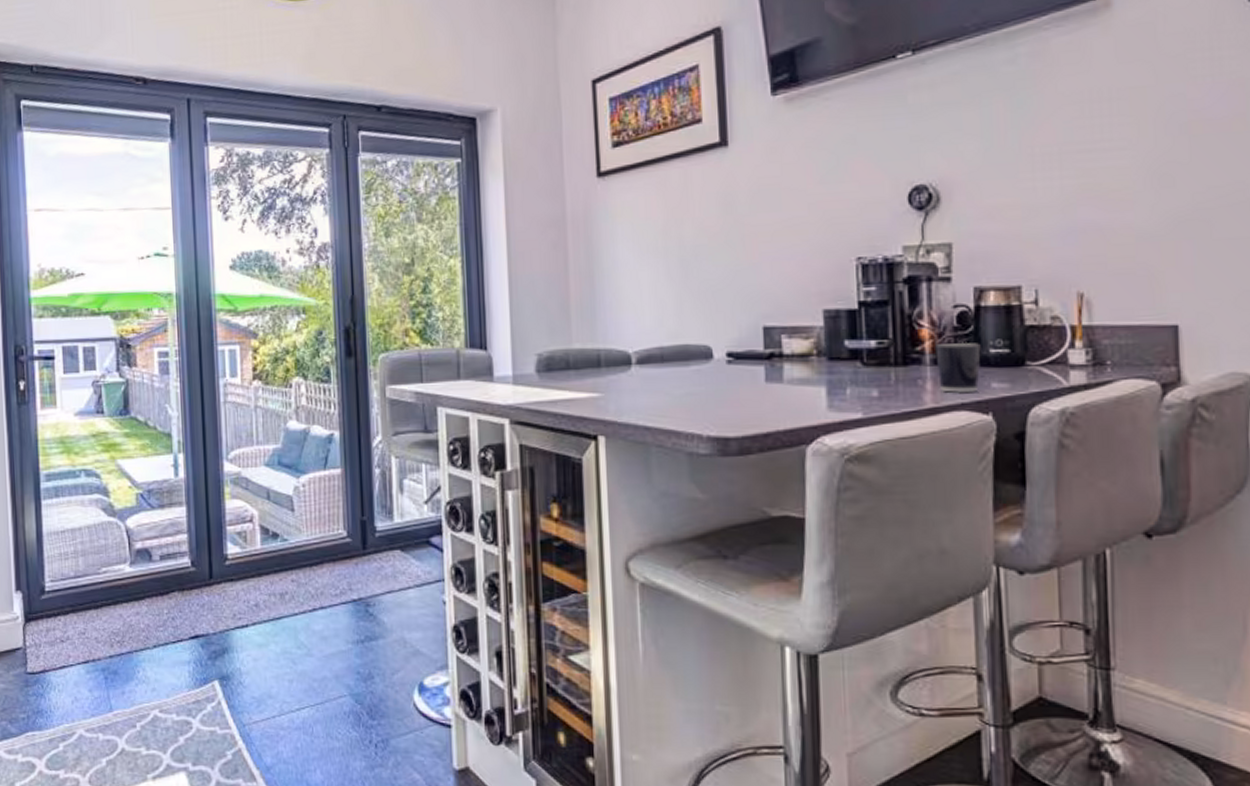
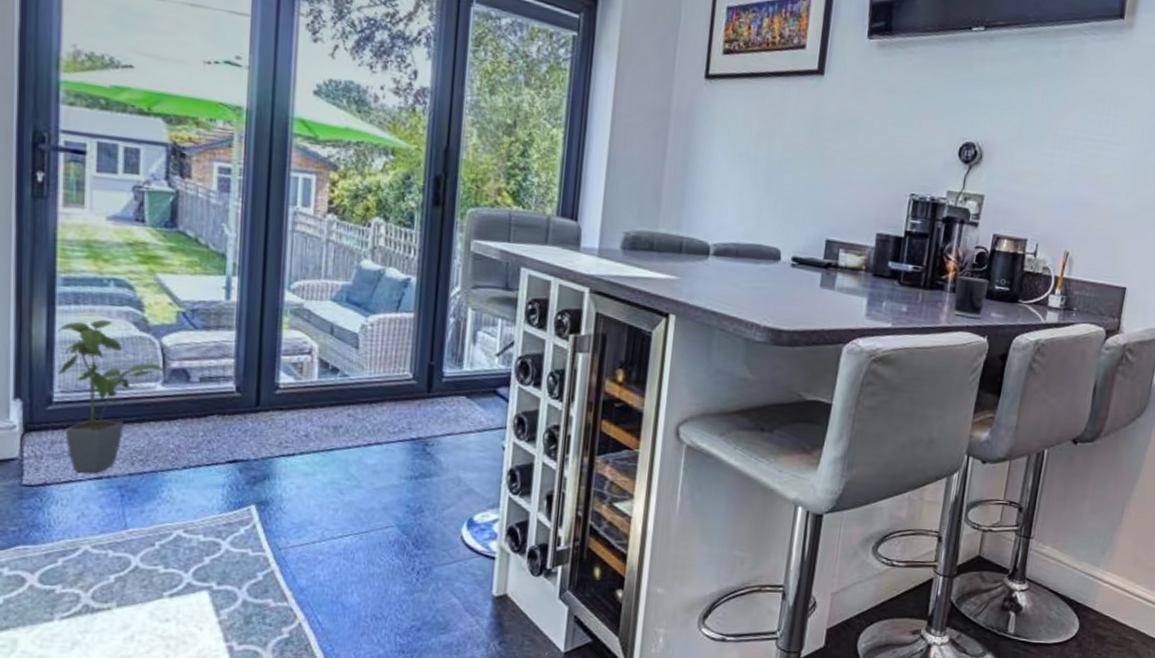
house plant: none [45,509,133,658] -> present [58,319,167,473]

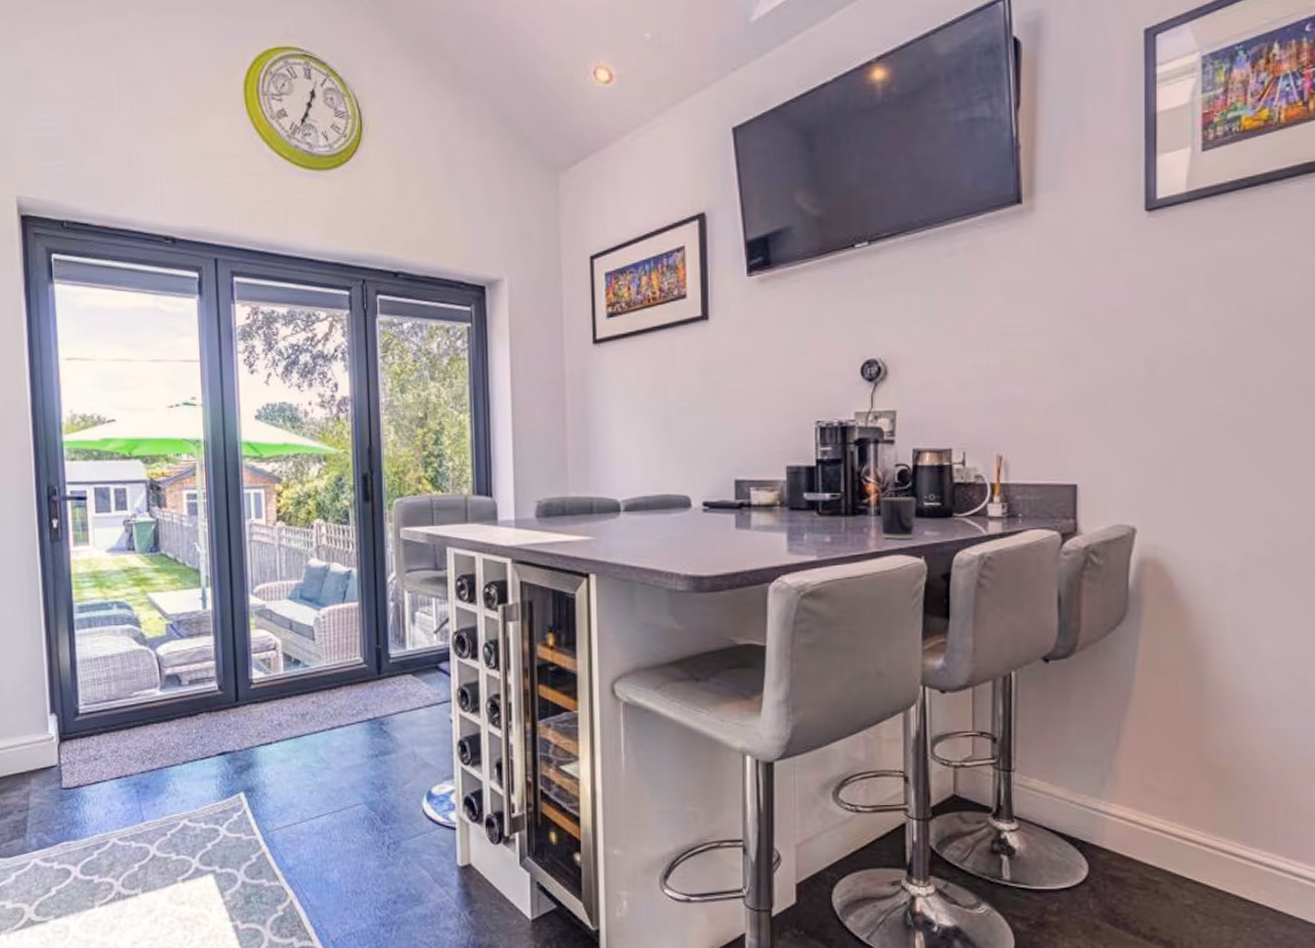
house plant: present [58,319,167,473] -> none [78,638,163,774]

